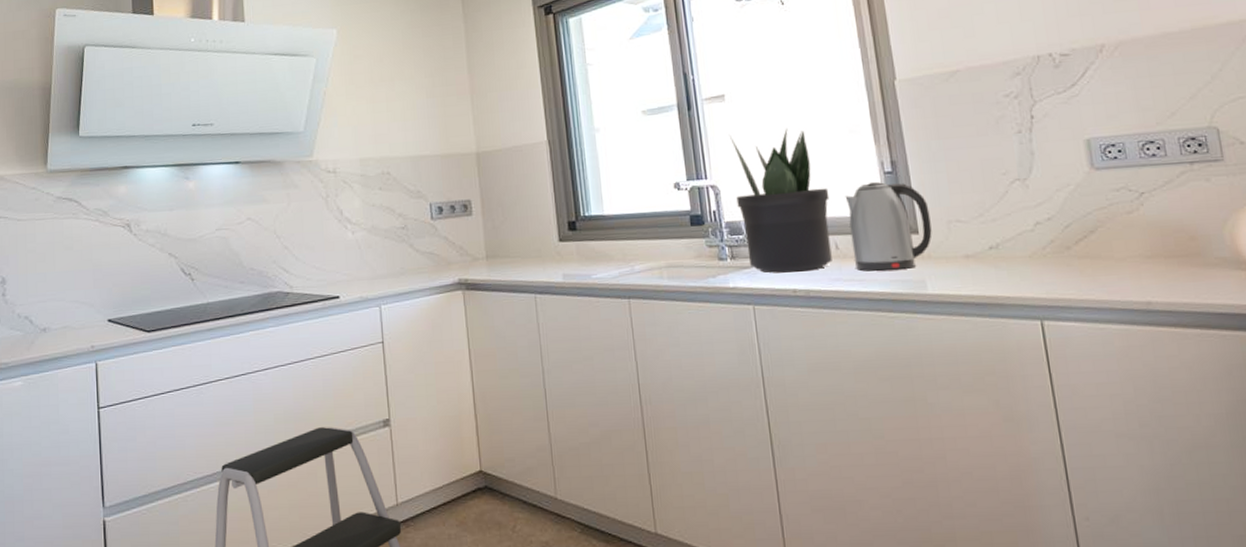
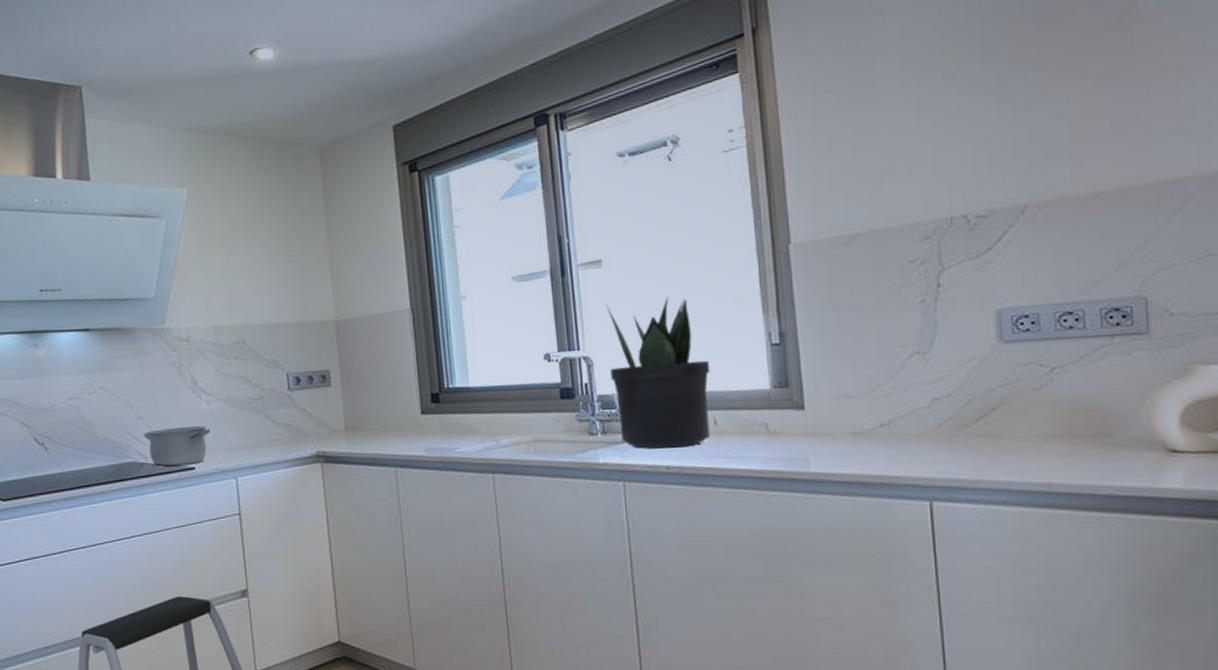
cooking pot: none [289,254,356,297] -> present [143,425,211,467]
kettle: present [845,182,932,271] -> none [727,354,819,448]

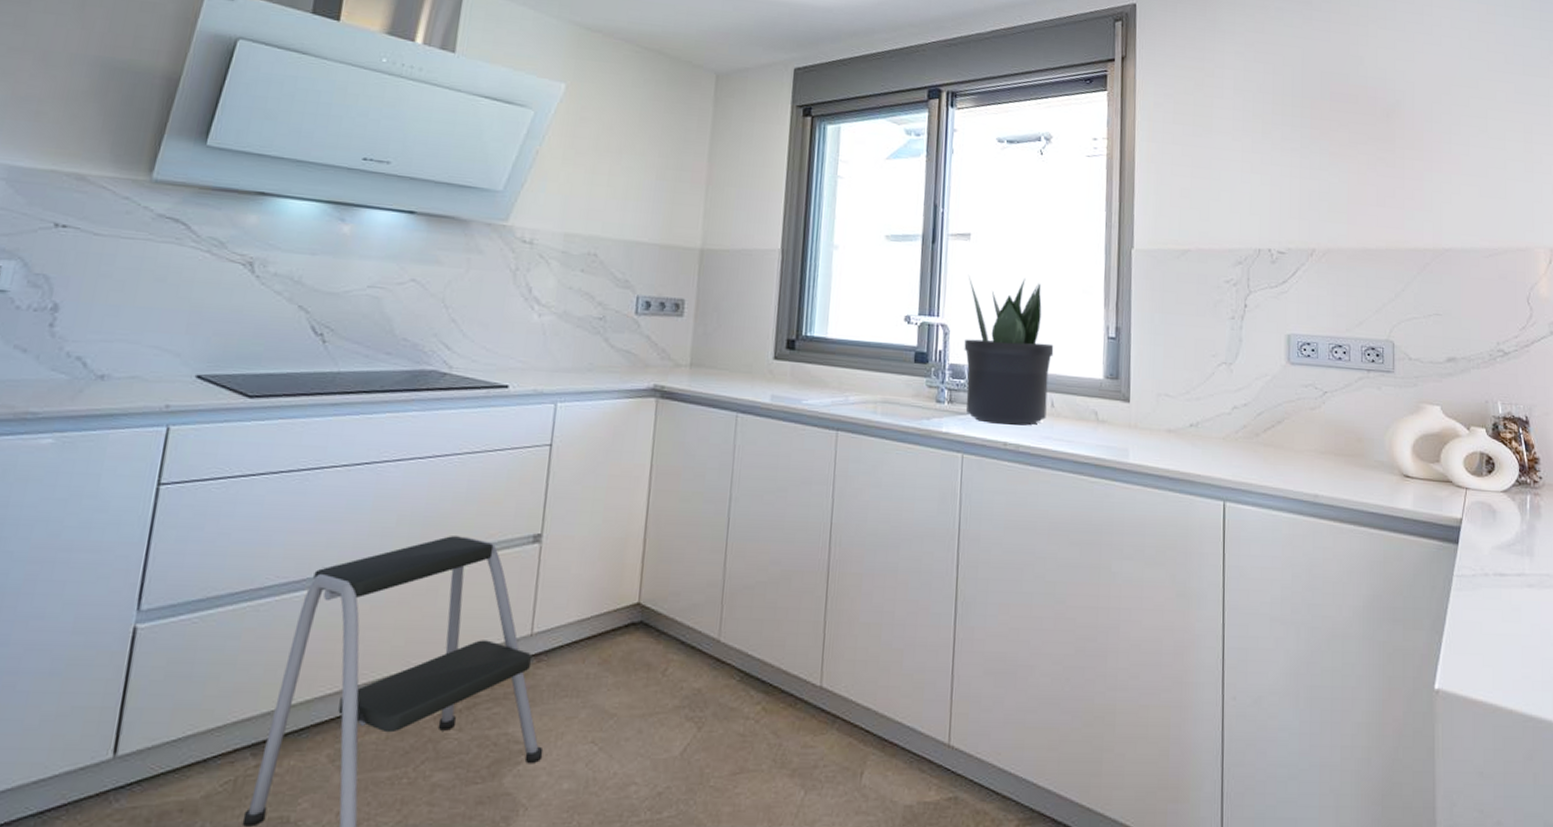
cooking pot: present [143,425,211,467] -> none [453,336,537,382]

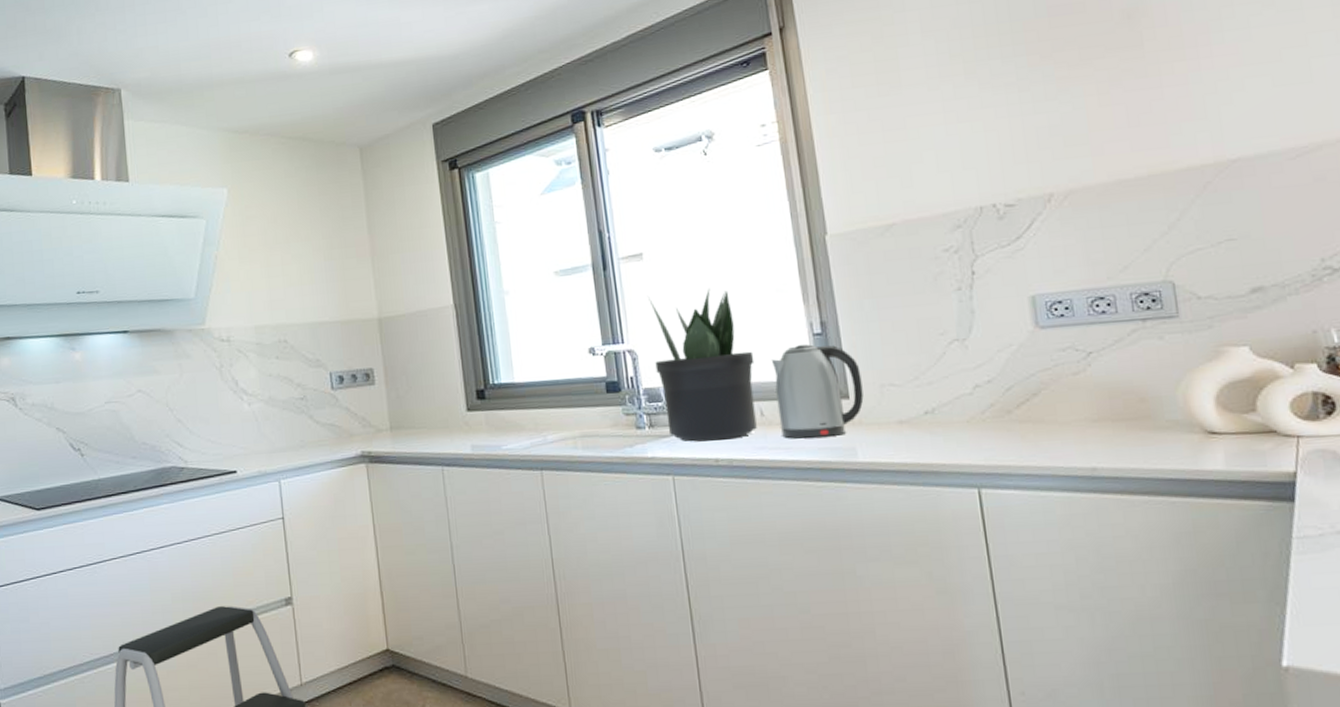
kettle: none [1066,345,1143,436] -> present [771,344,864,439]

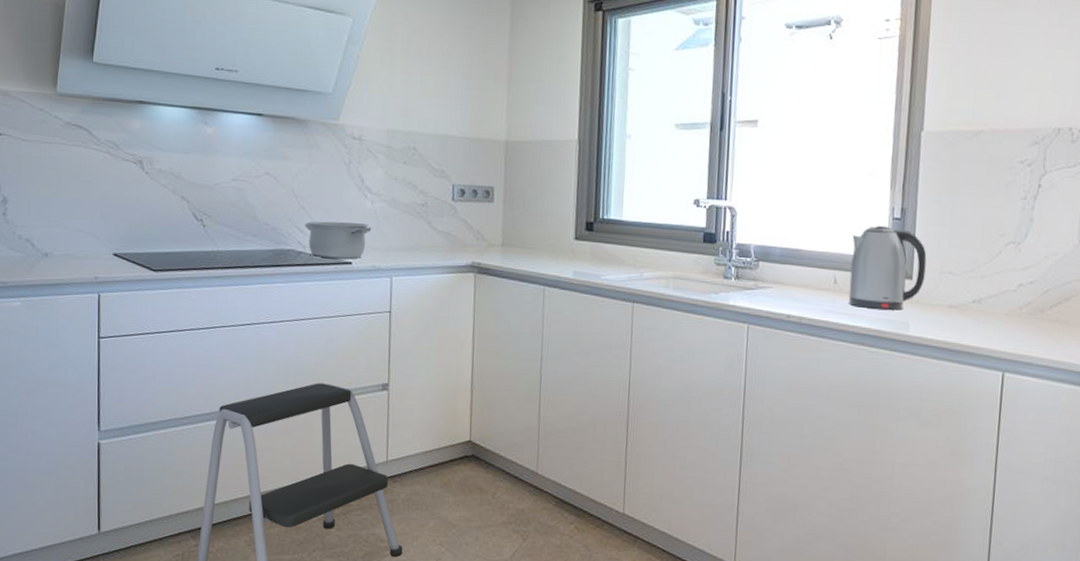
cooking pot: none [183,427,253,472] -> present [305,221,372,259]
planter: present [648,288,757,442] -> none [750,161,838,300]

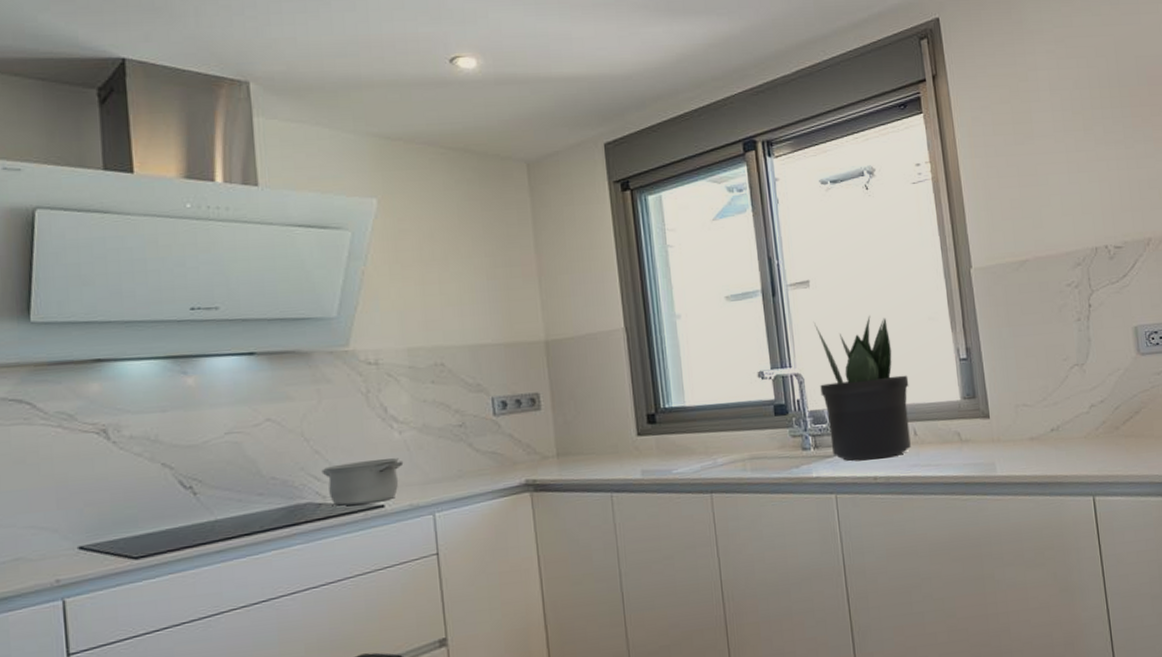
planter: none [750,161,838,300] -> present [814,315,911,461]
kettle: present [848,226,927,310] -> none [923,368,1002,456]

